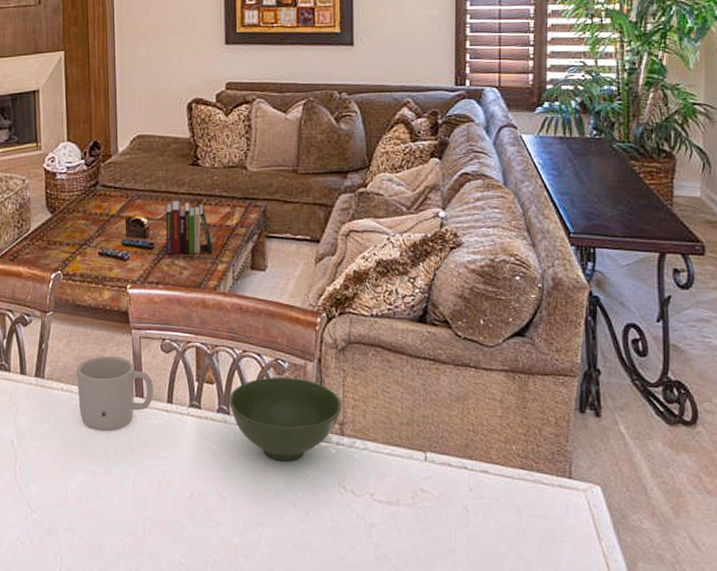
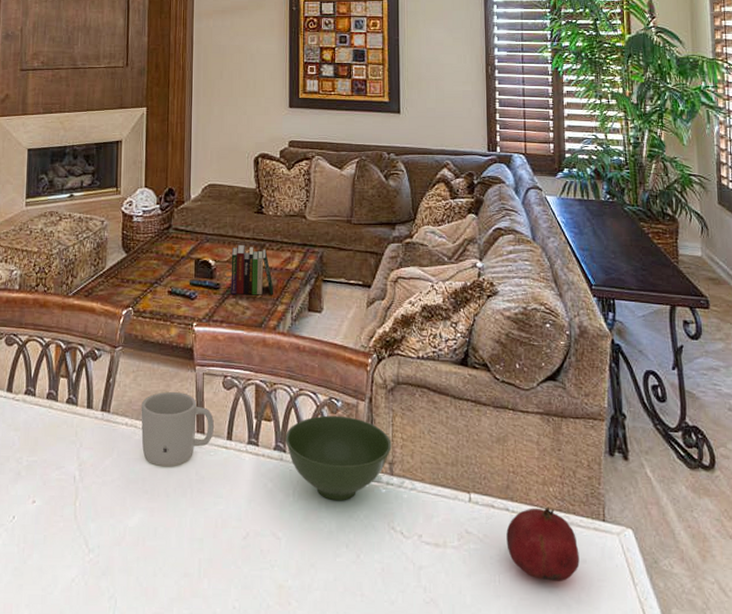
fruit: none [464,465,541,538] -> present [506,507,580,582]

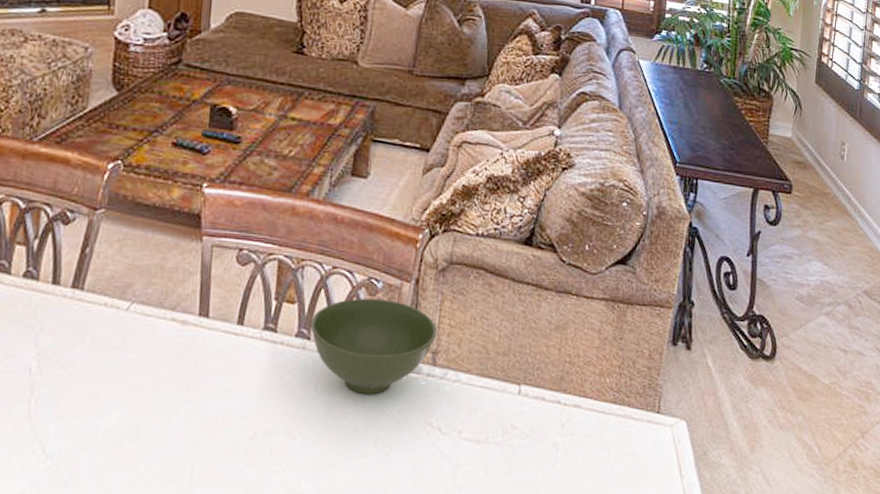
mug: present [141,391,215,467] -> none [124,265,223,357]
books: present [231,244,273,296] -> none [255,90,310,155]
fruit: present [506,507,580,582] -> none [554,399,630,477]

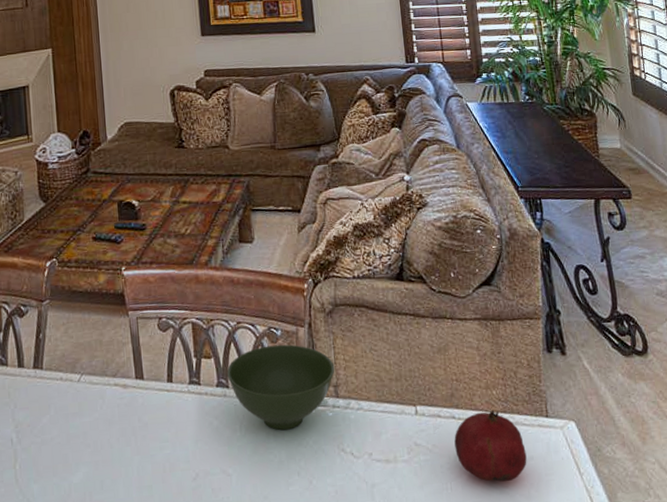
fruit: none [554,399,630,477] -> present [454,410,527,482]

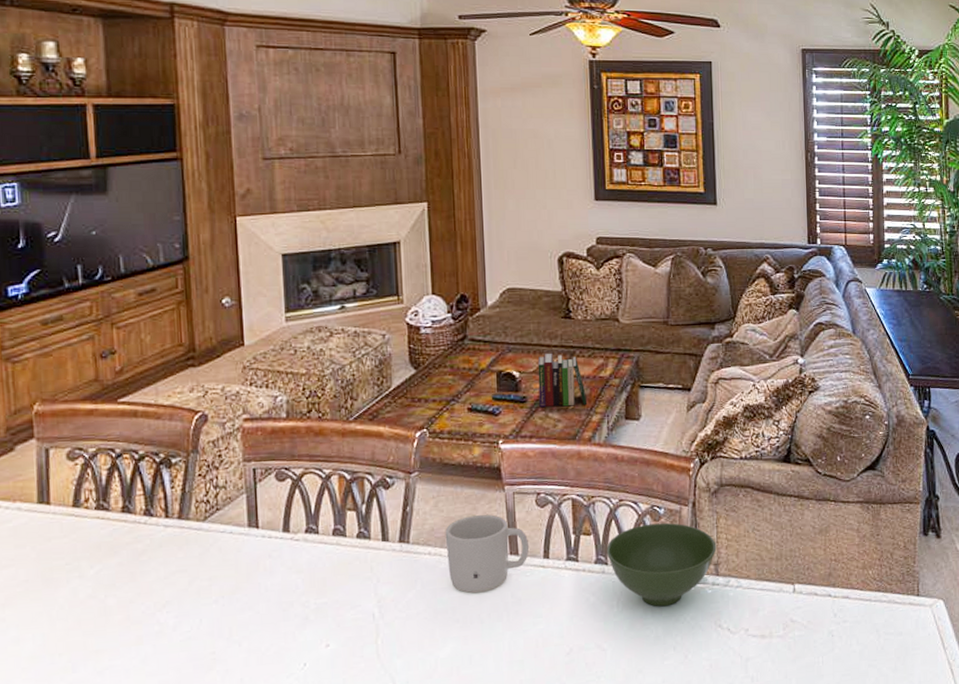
mug: none [75,339,154,418] -> present [445,514,530,594]
books: none [155,181,202,235] -> present [537,352,586,408]
fruit: present [454,410,527,482] -> none [829,588,896,656]

